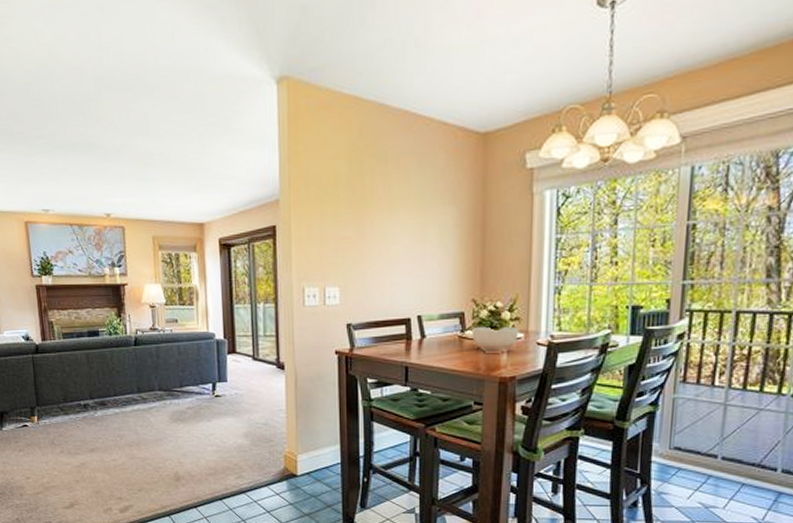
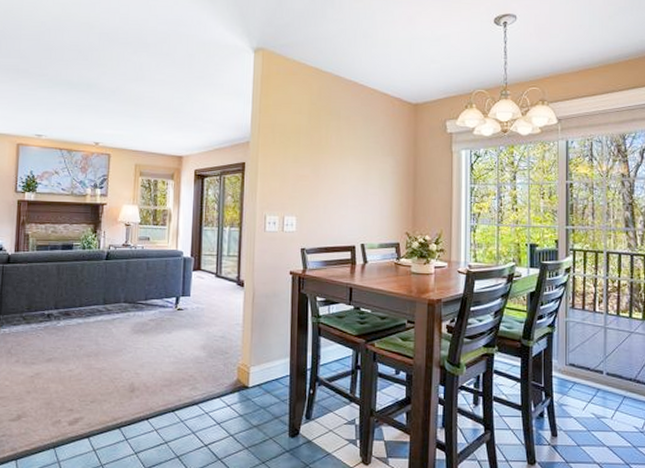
bowl: present [472,326,519,353] -> none [406,255,444,279]

